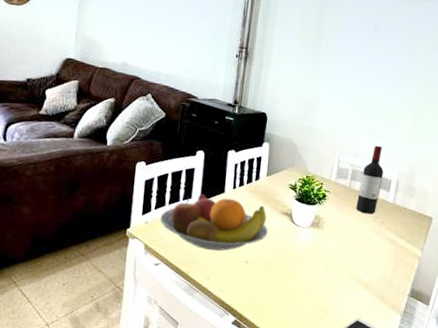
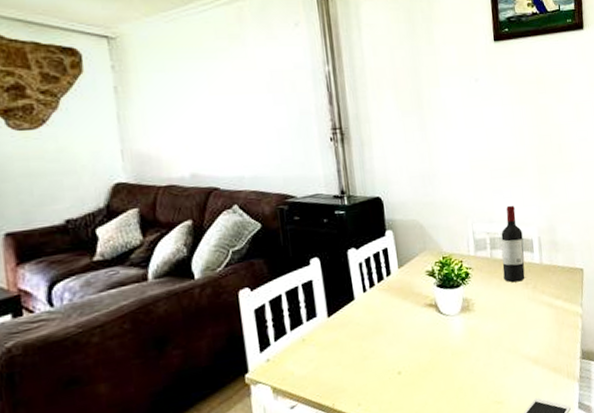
fruit bowl: present [160,194,268,251] -> none [283,303,416,373]

